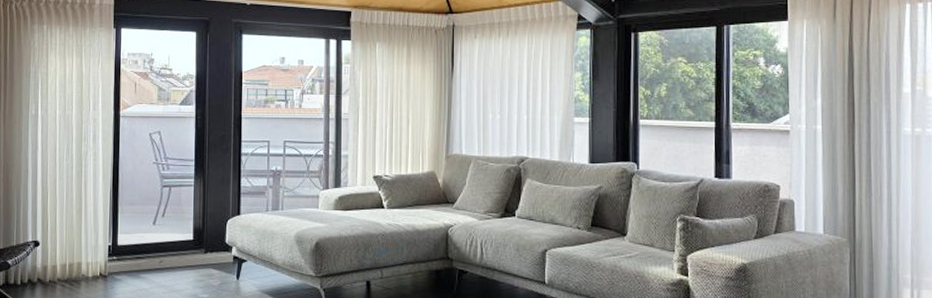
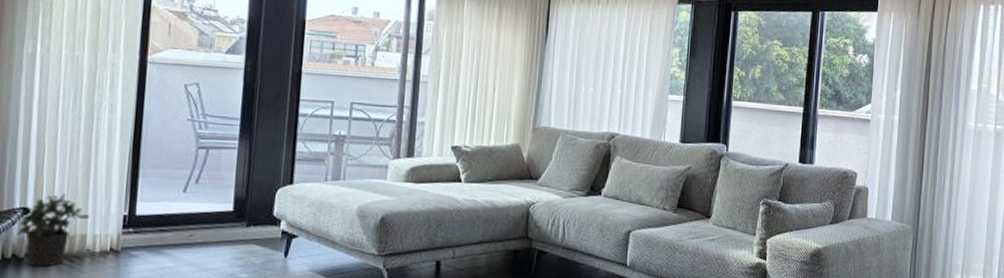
potted plant: none [31,228,83,290] -> present [17,193,89,267]

